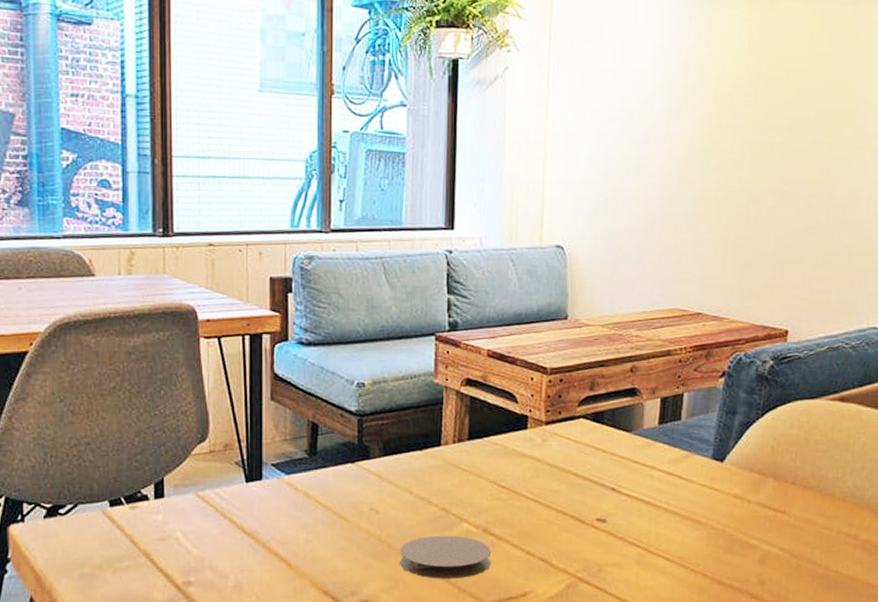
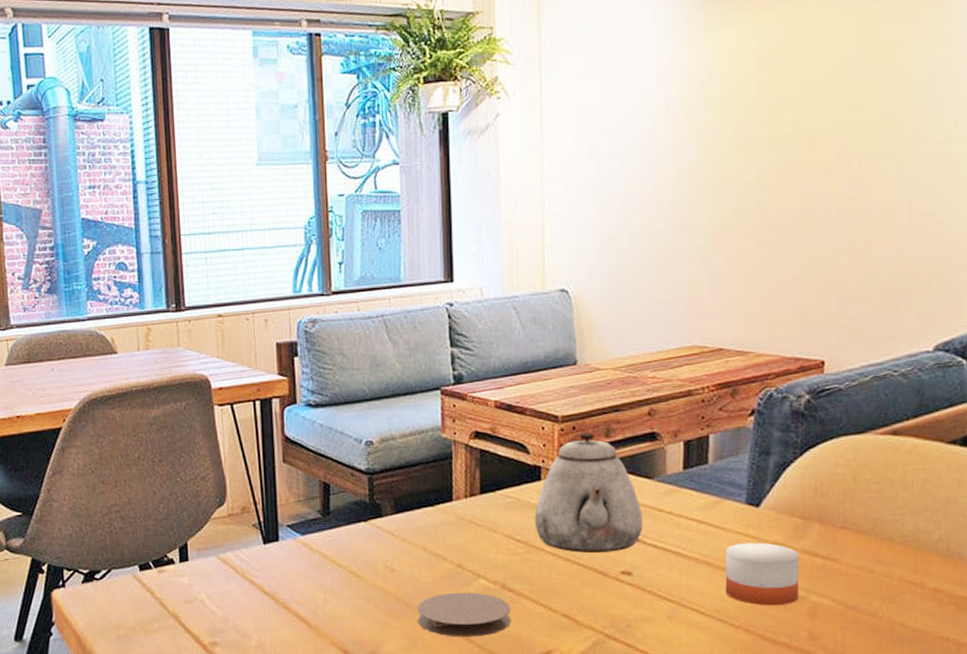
teapot: none [519,385,619,500] -> present [535,432,643,553]
candle: none [688,491,755,553] -> present [725,538,799,606]

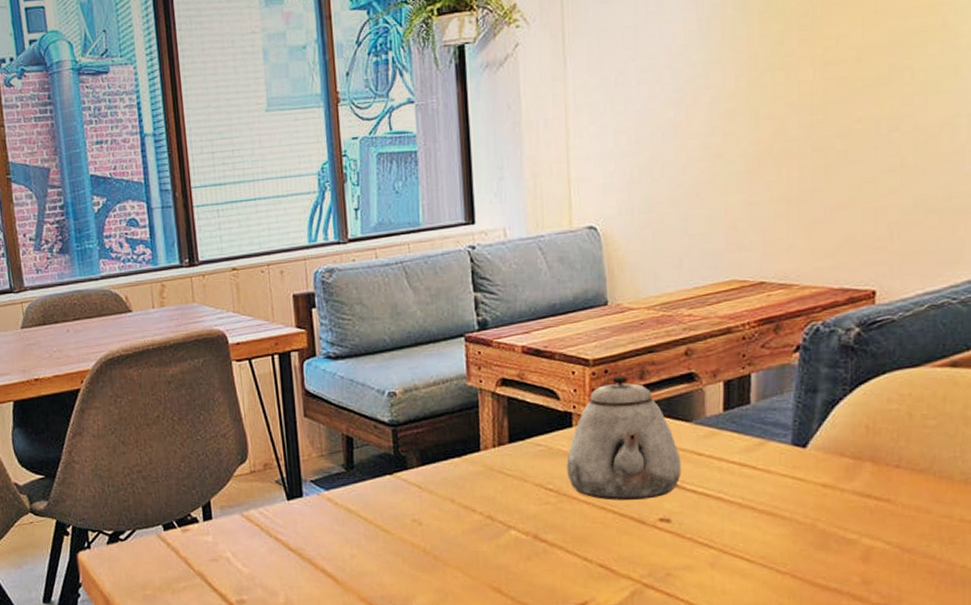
coaster: present [417,592,512,637] -> none [447,543,545,590]
candle: present [725,538,799,606] -> none [770,480,850,551]

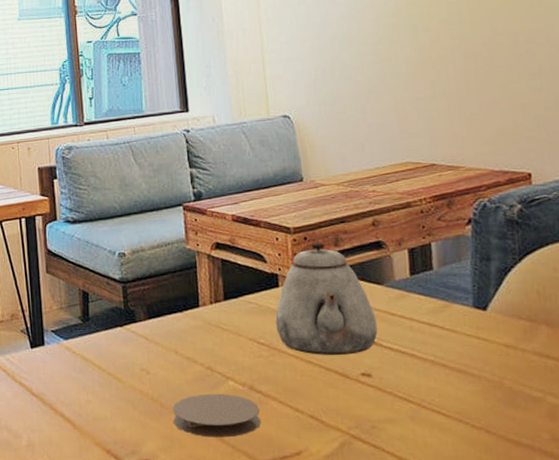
coaster: none [447,543,545,590] -> present [173,393,261,438]

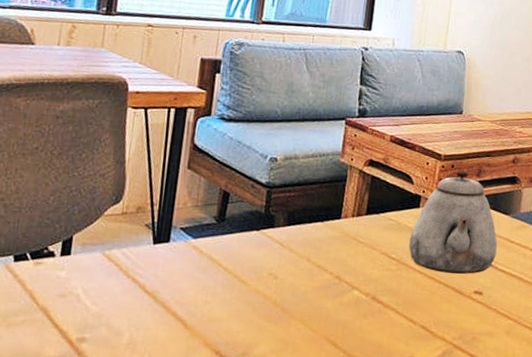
coaster: present [173,393,261,438] -> none [291,301,378,343]

